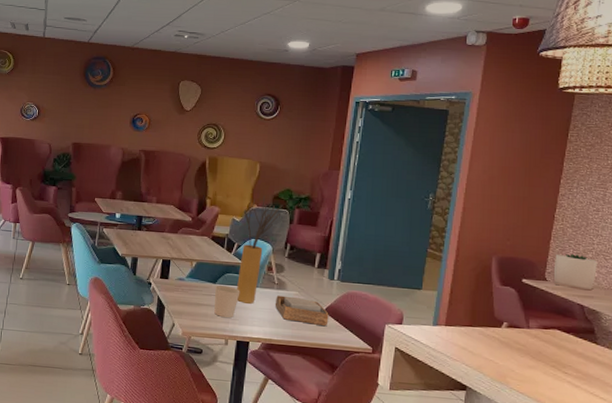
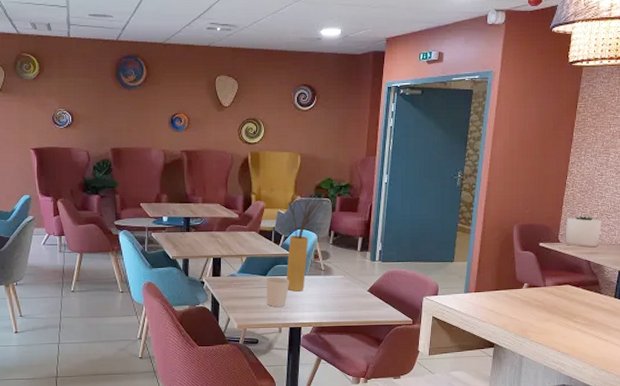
napkin holder: present [274,295,329,327] -> none [323,280,373,305]

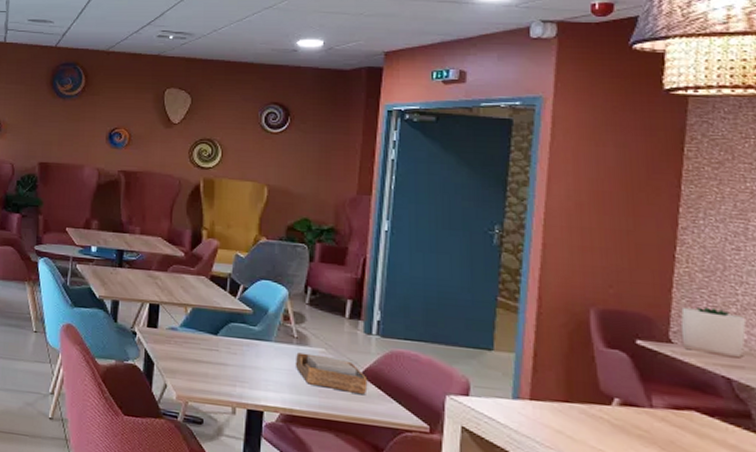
dixie cup: present [266,276,290,308] -> none [217,337,249,381]
vase: present [286,186,325,292] -> none [245,226,300,362]
napkin holder: none [323,280,373,305] -> present [295,352,368,395]

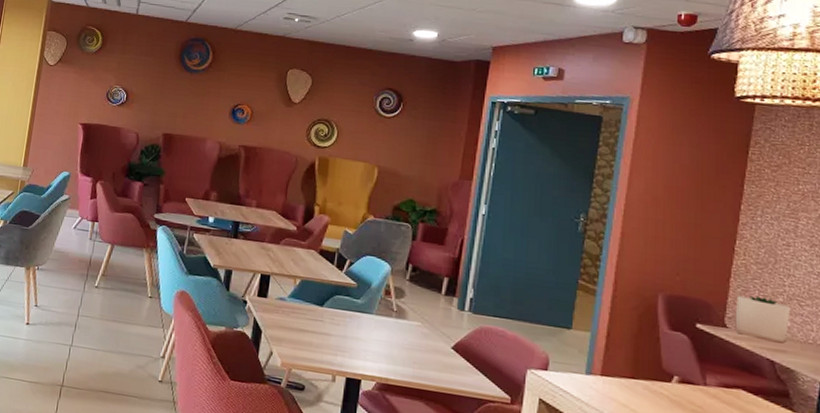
napkin holder: present [295,352,368,395] -> none [392,325,458,367]

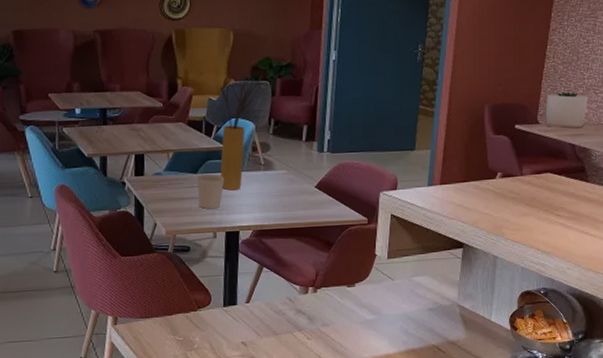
dixie cup: none [320,309,352,350] -> present [197,174,225,210]
vase: none [347,205,405,334] -> present [220,67,263,191]

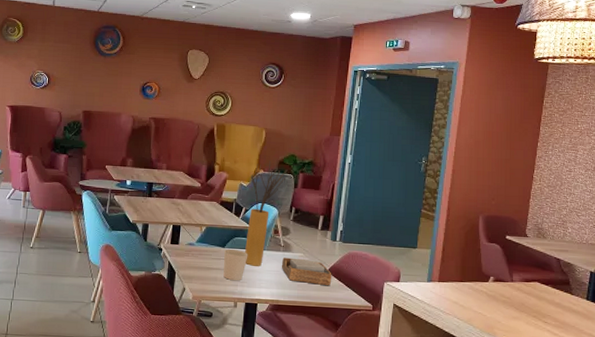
napkin holder: none [263,176,321,204] -> present [281,257,332,286]
planter: present [545,91,589,129] -> none [533,211,572,245]

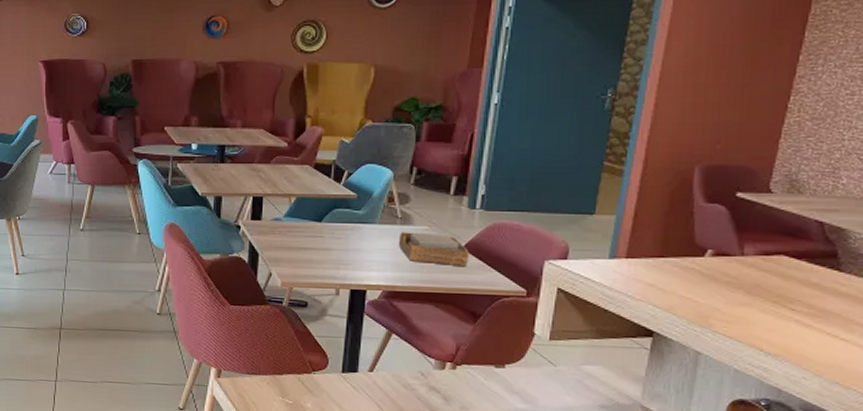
dixie cup: present [223,249,248,281] -> none [321,223,353,263]
vase: present [245,161,288,266] -> none [348,108,407,244]

